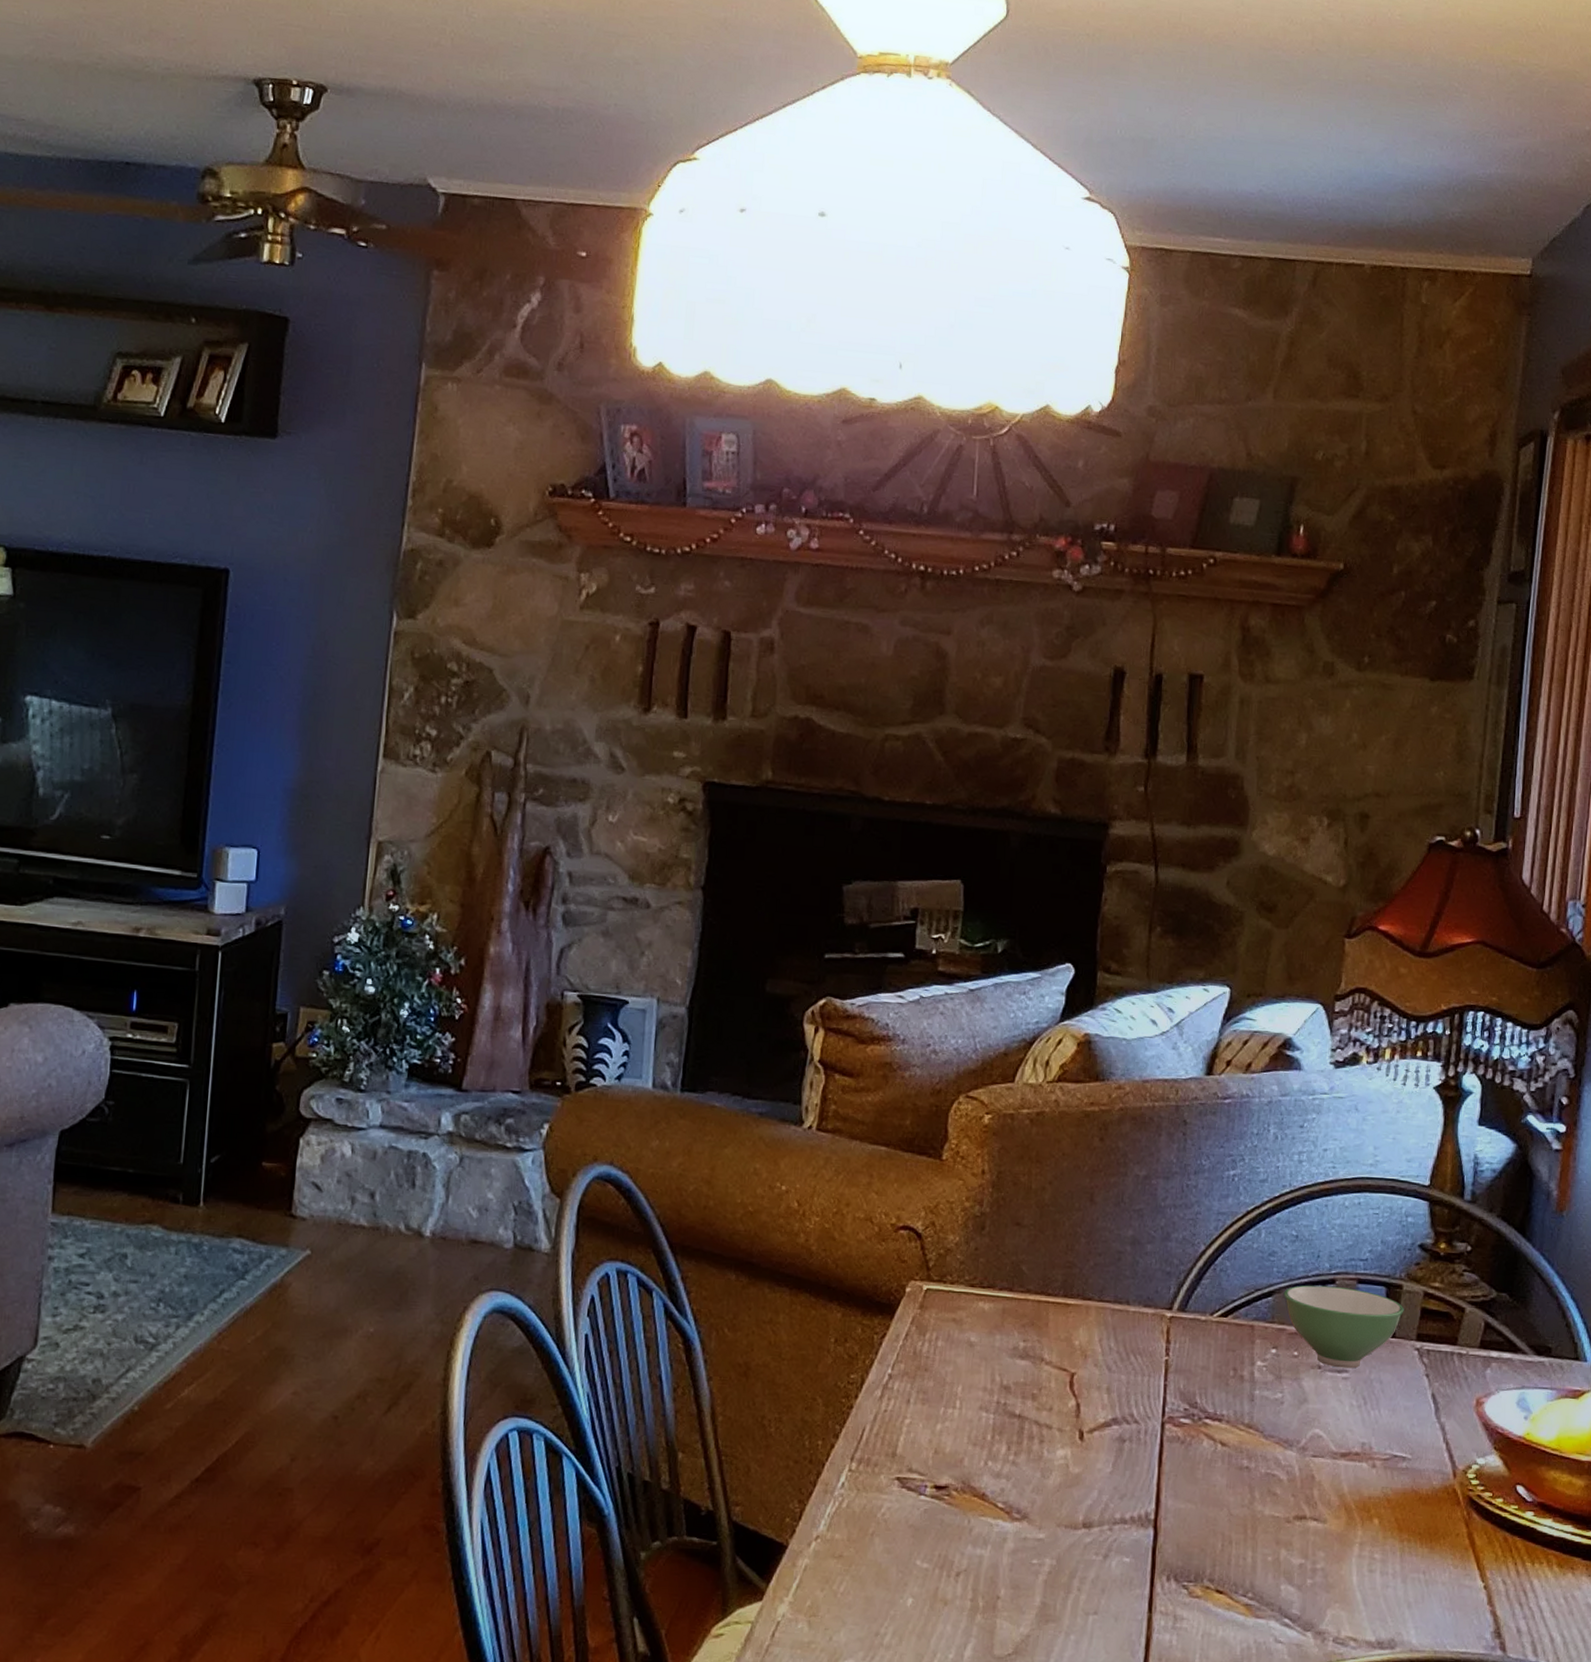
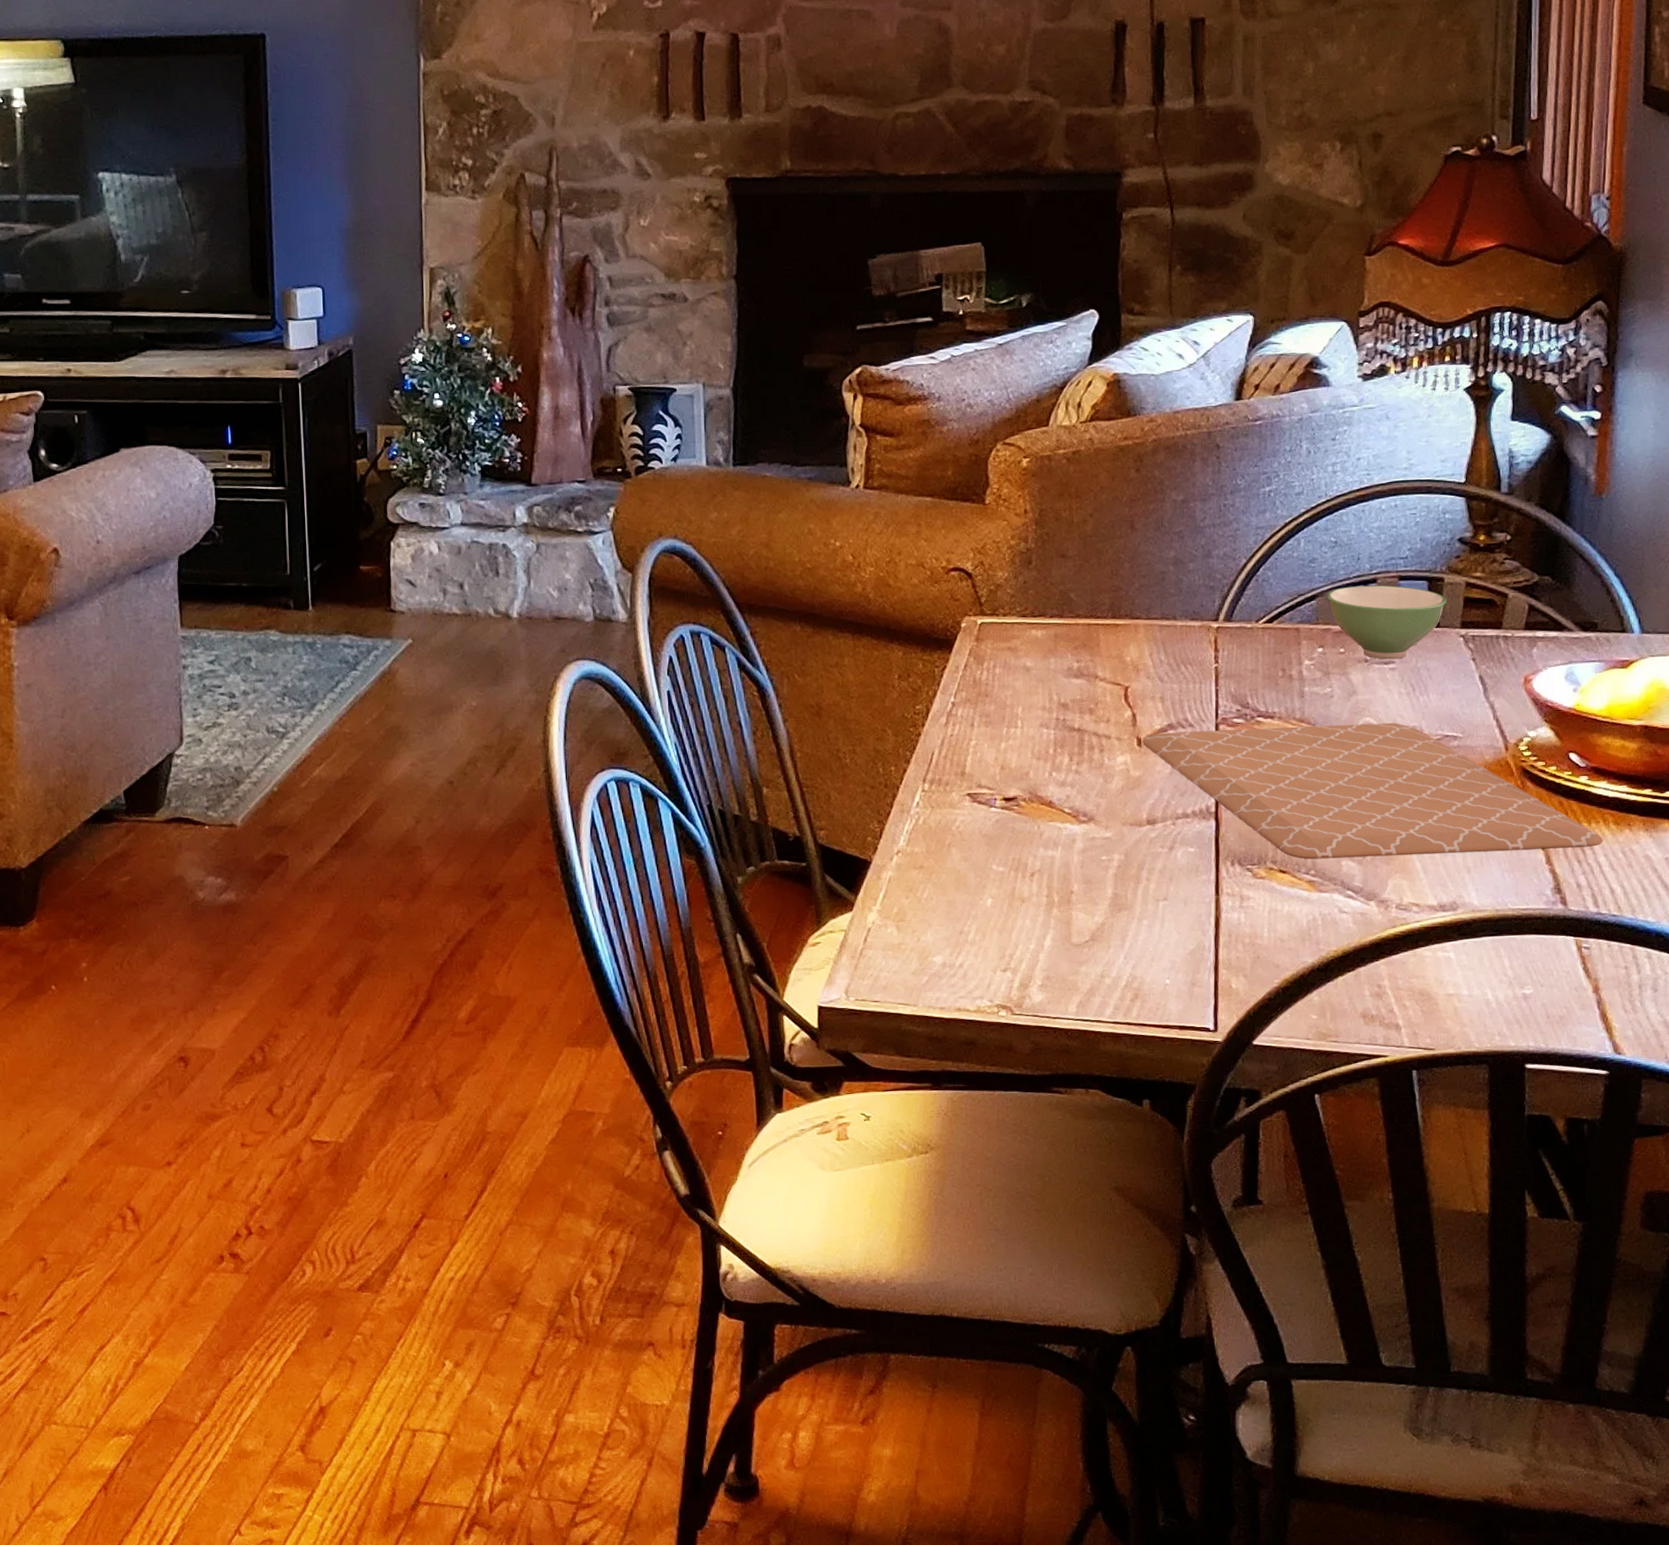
placemat: none [1084,1427,1545,1590] -> present [1142,722,1603,859]

